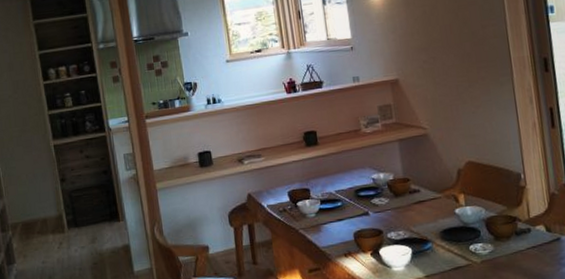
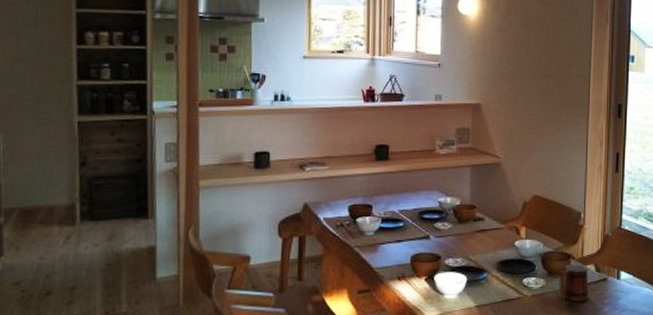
mug: none [506,225,543,265] -> present [559,264,589,302]

